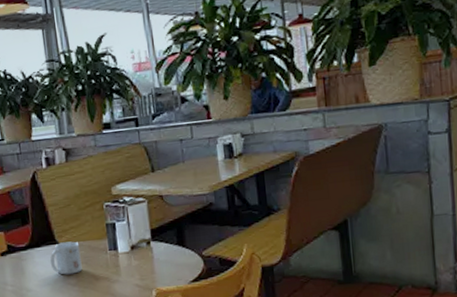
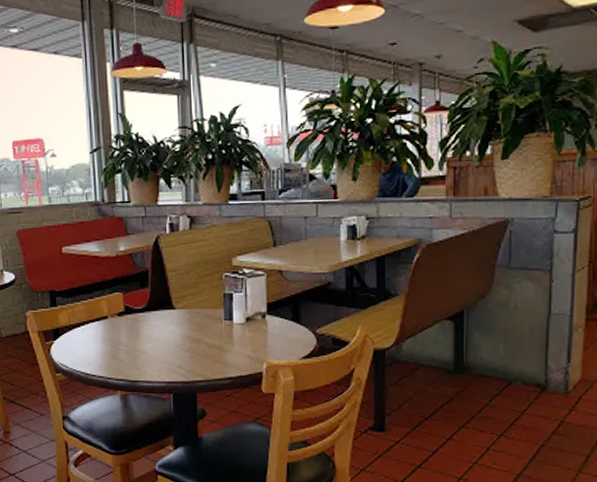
mug: present [50,241,82,275] -> none [166,308,196,340]

